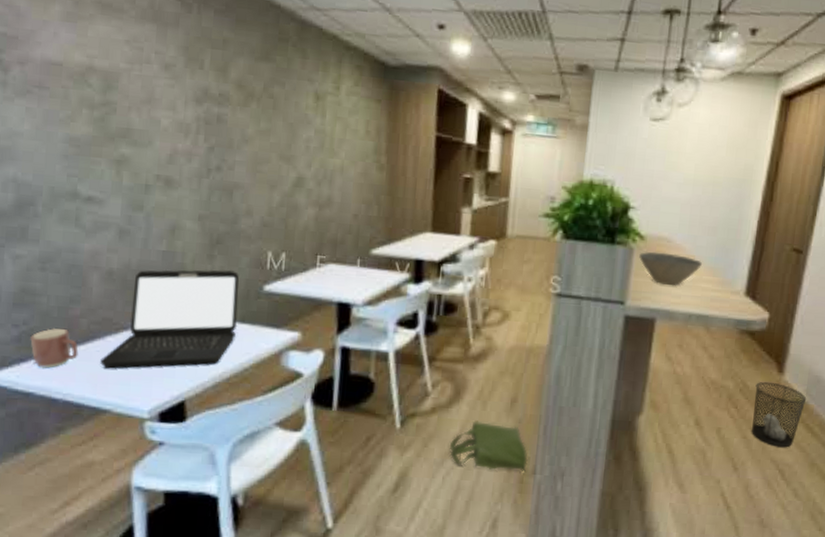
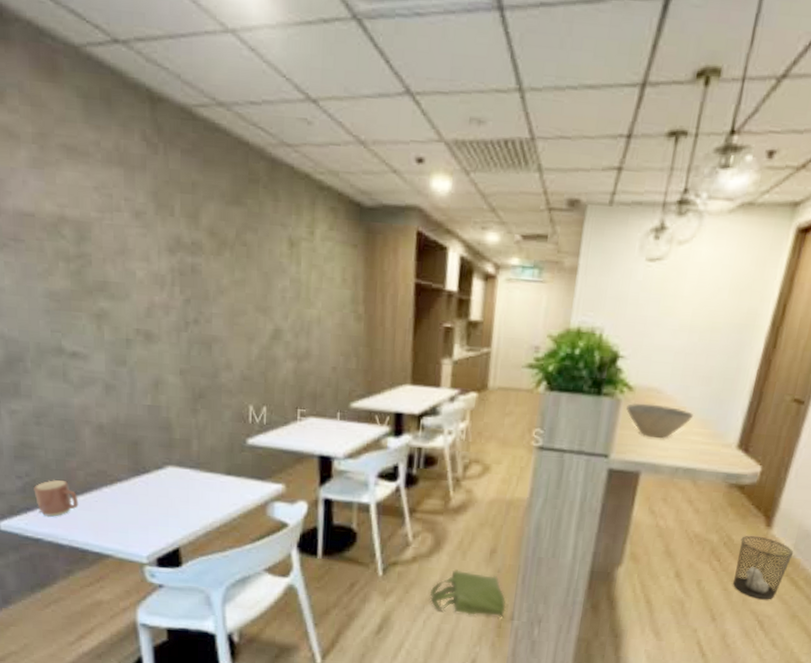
laptop: present [100,269,239,369] -> none [99,423,224,518]

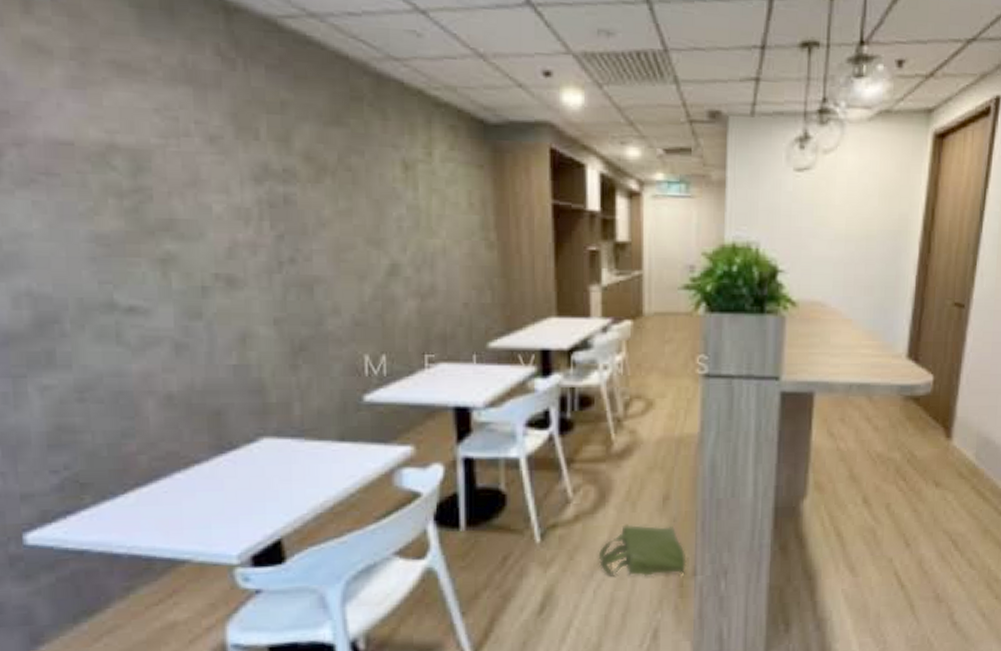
mug: present [33,479,79,517] -> none [75,469,141,519]
bowl: present [626,403,693,439] -> none [792,318,860,355]
waste bin: present [733,535,794,600] -> none [922,448,976,517]

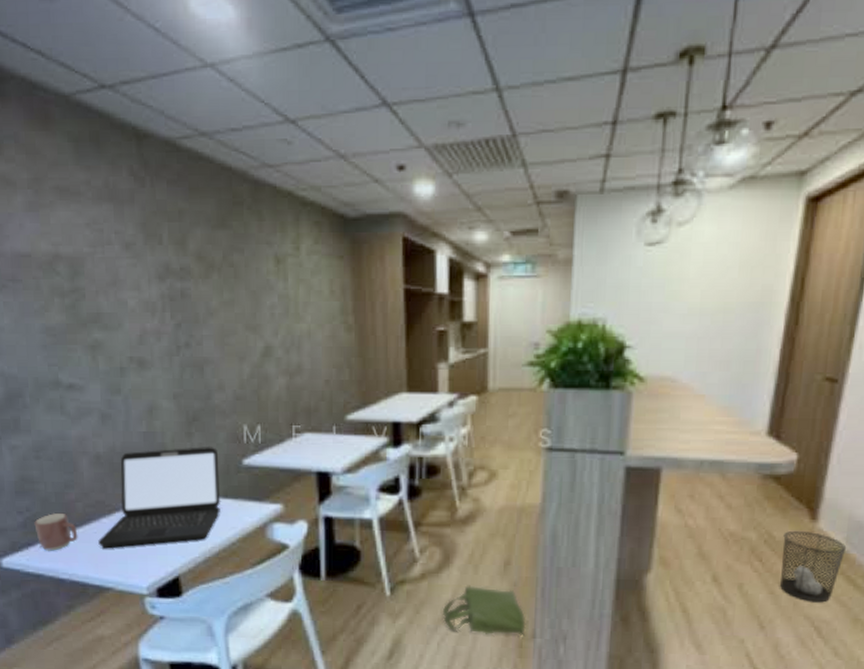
mug: none [75,469,141,519] -> present [34,512,78,551]
laptop: none [170,380,337,512] -> present [98,446,221,549]
waste bin: none [922,448,976,517] -> present [780,530,847,603]

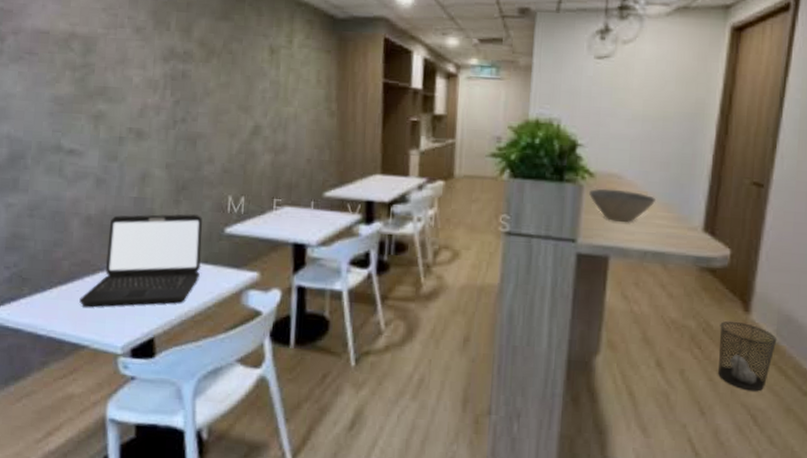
mug: present [34,512,78,551] -> none [19,269,61,307]
tote bag: present [442,585,526,636] -> none [403,359,483,412]
bowl: none [639,394,714,431] -> present [589,188,655,223]

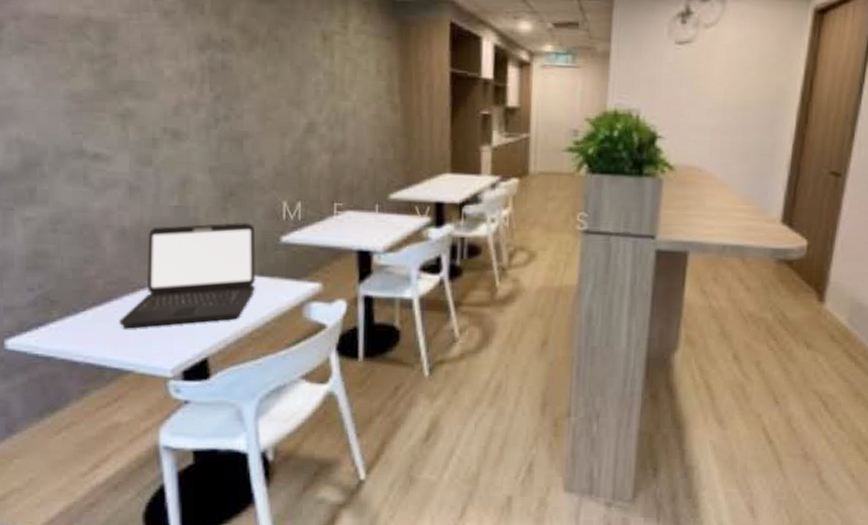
bowl: present [589,188,655,223] -> none [669,182,735,217]
waste bin: present [718,320,777,391] -> none [792,311,849,379]

